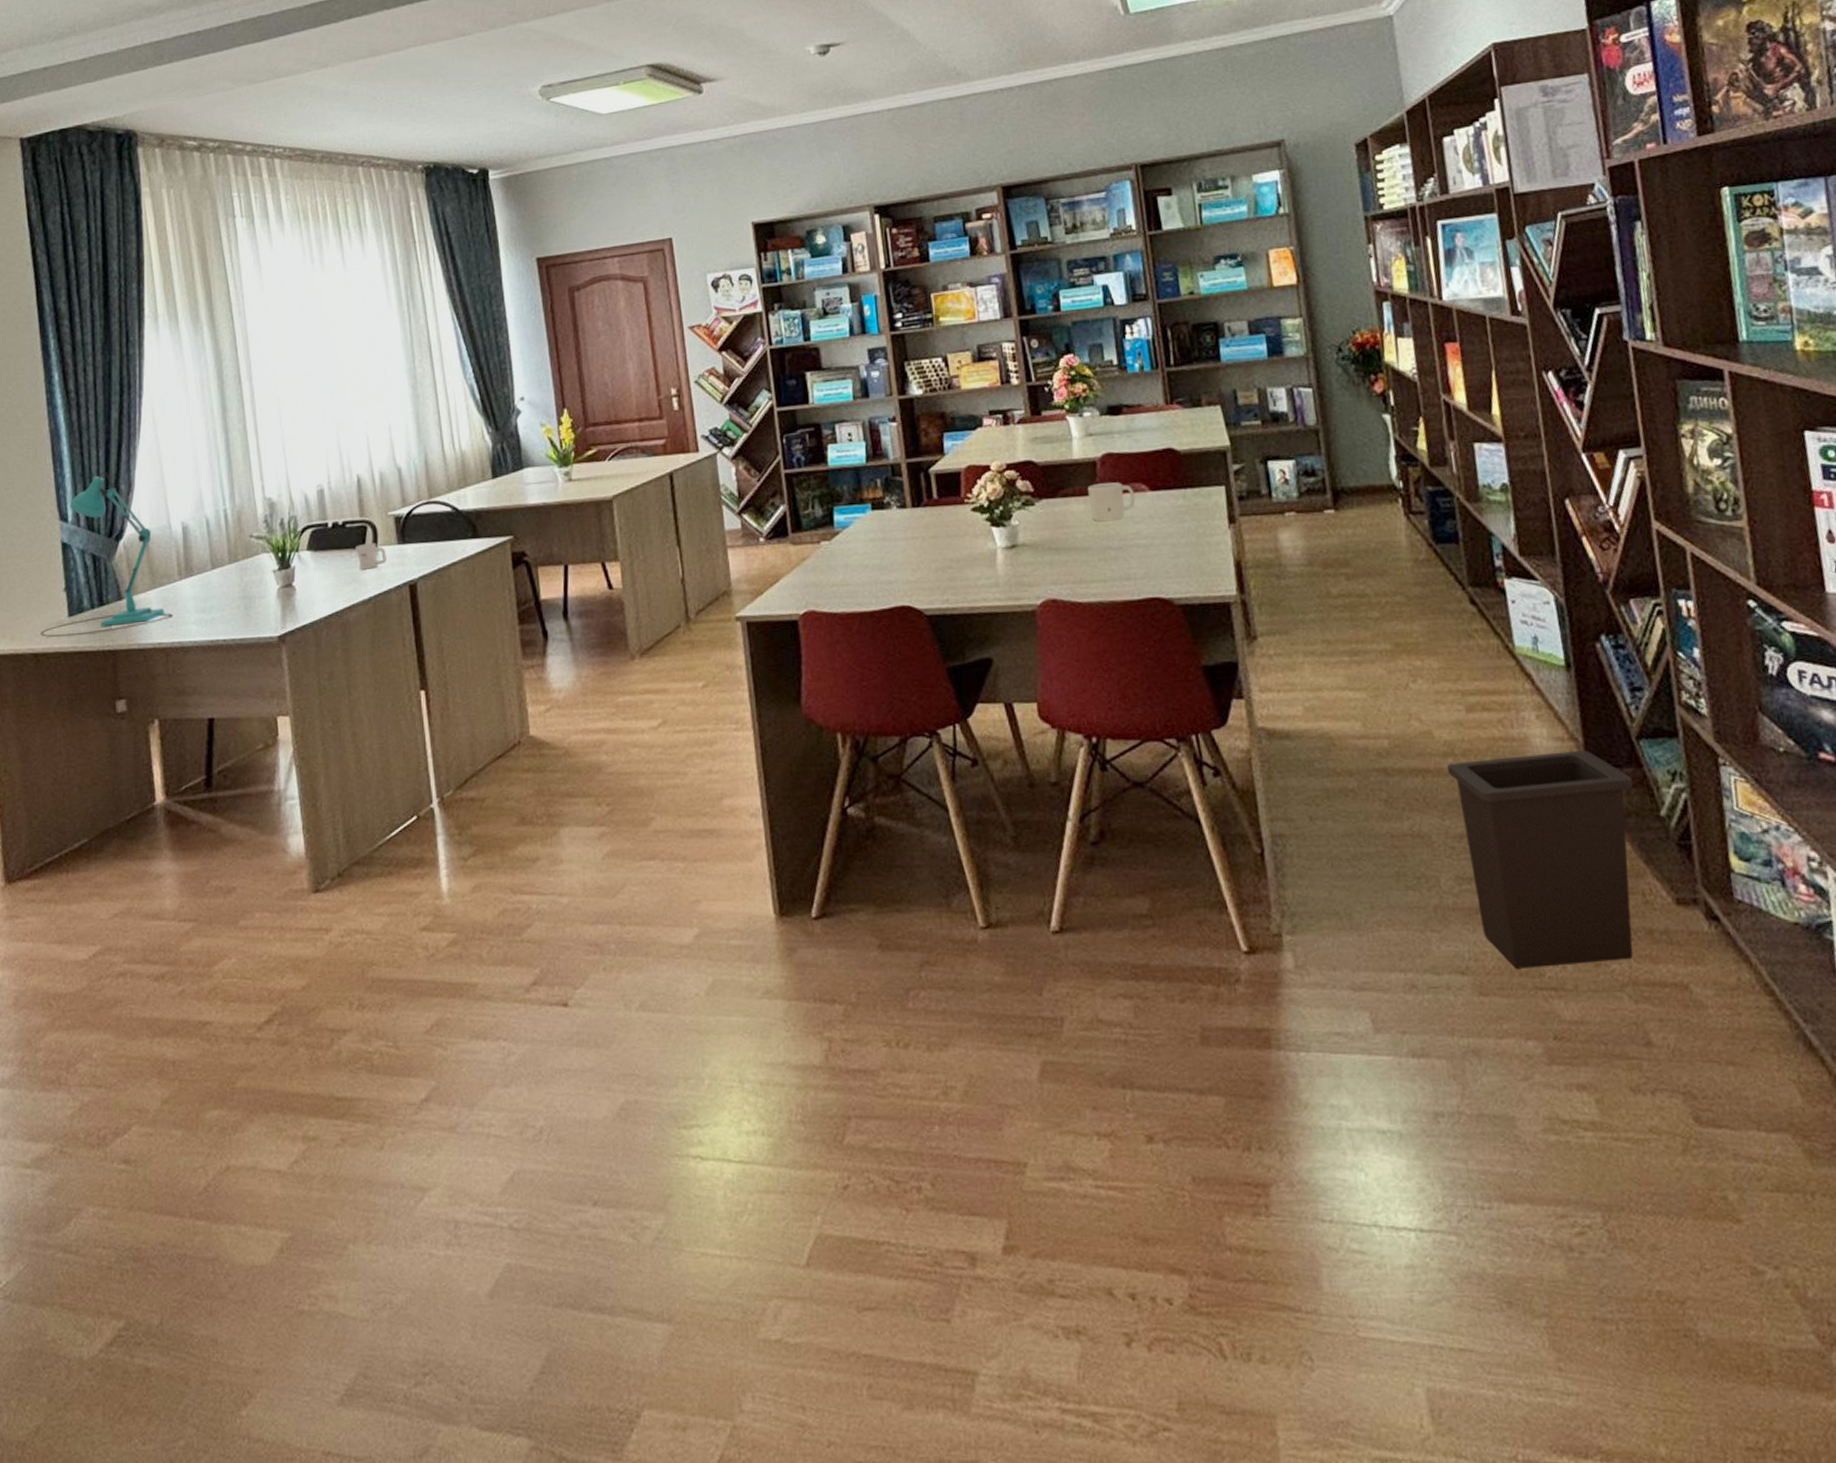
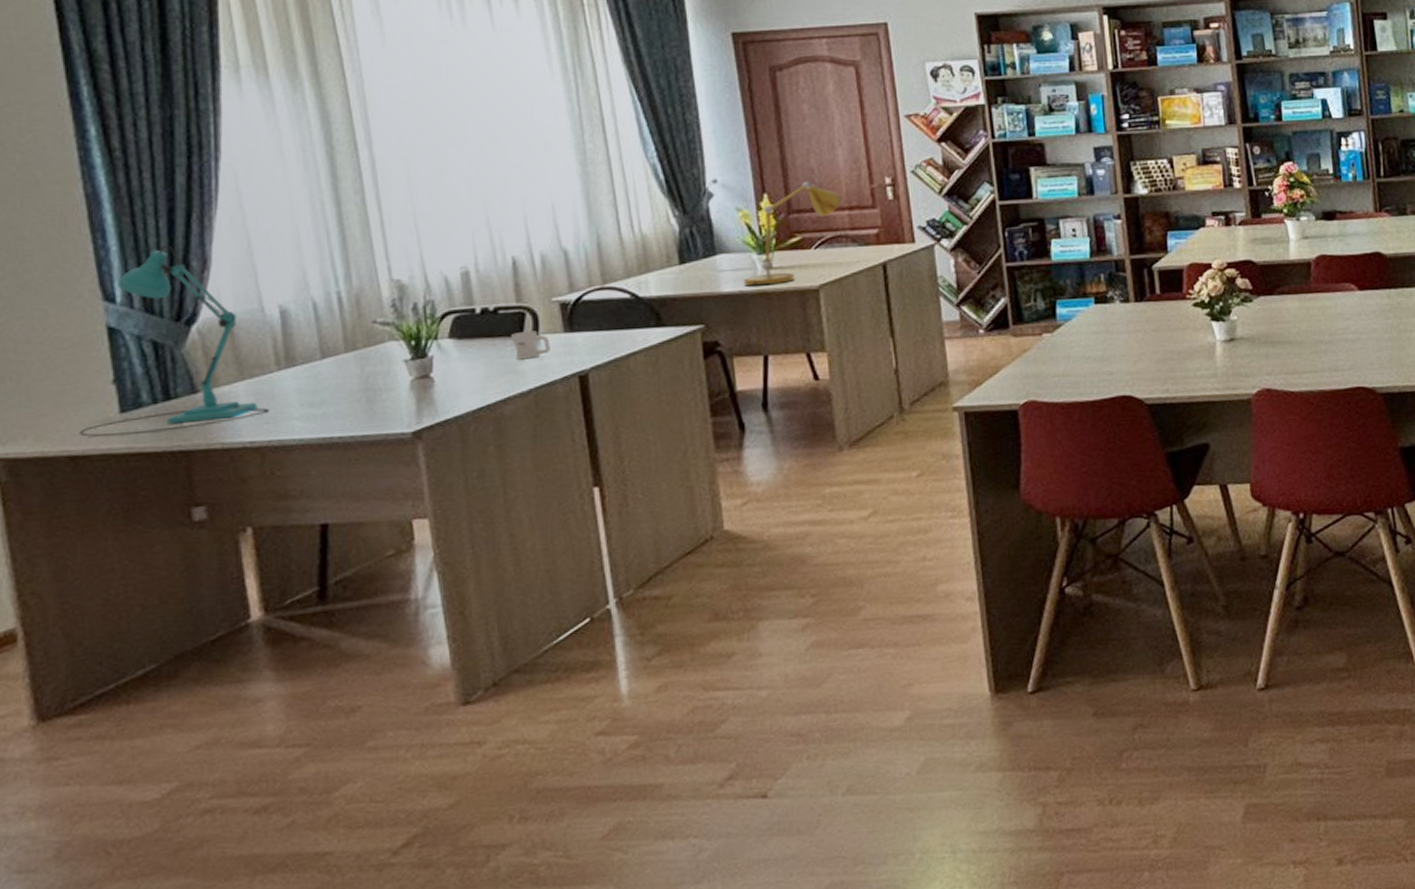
desk lamp: none [546,396,633,498] -> present [743,182,842,286]
mug: present [1087,482,1136,522] -> none [1302,282,1345,318]

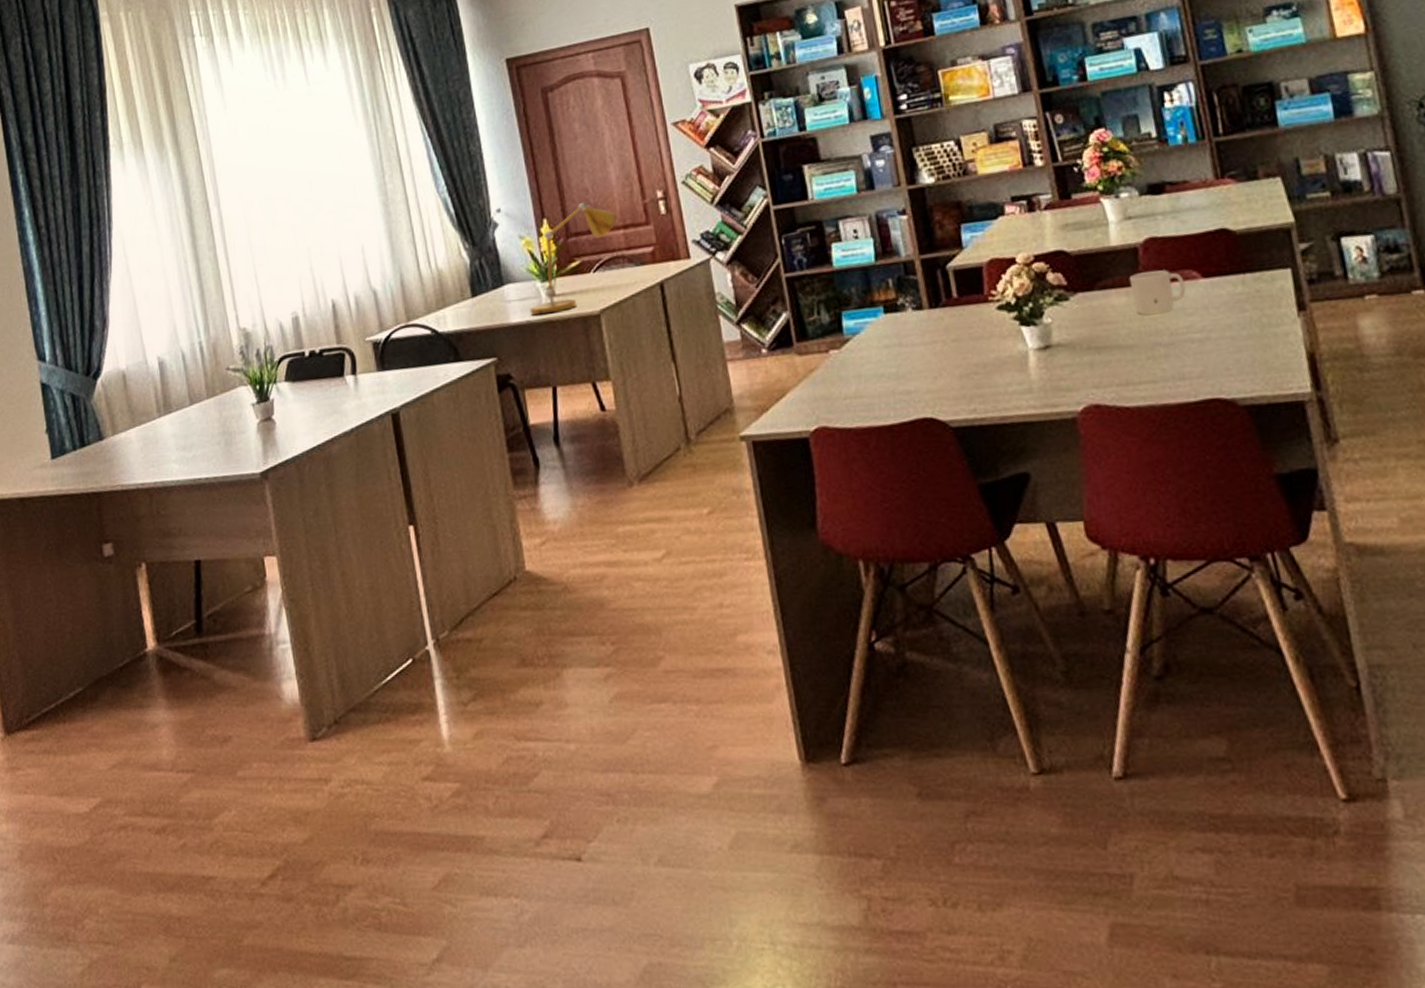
desk lamp: present [80,244,270,437] -> none [25,307,154,481]
mug: present [511,330,550,360] -> none [334,370,367,400]
mug: none [1302,282,1345,318] -> present [1128,270,1186,316]

